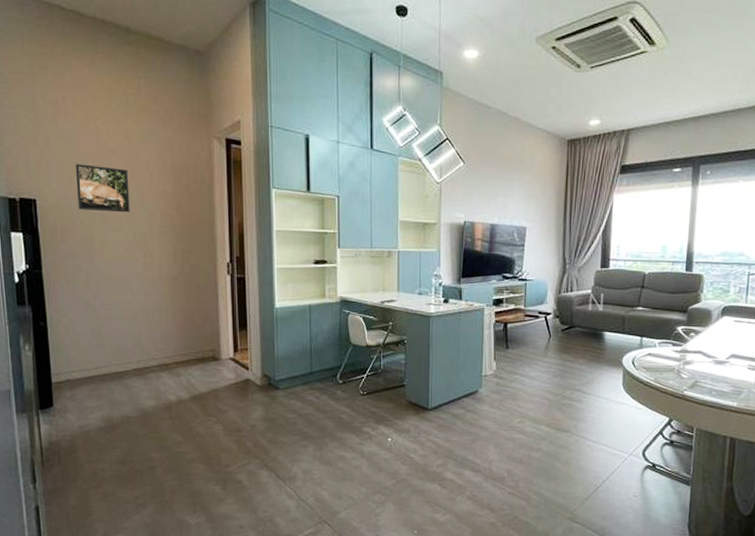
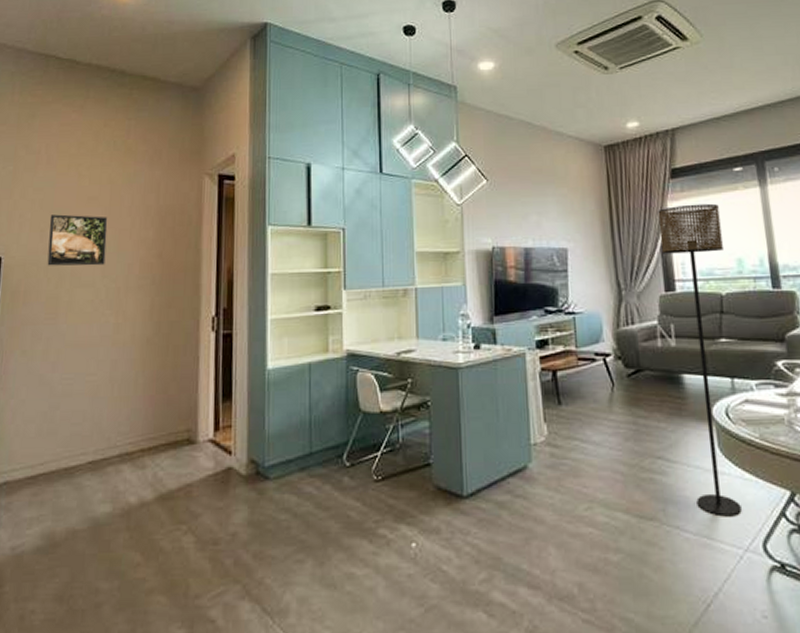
floor lamp: none [600,197,655,433] -> present [658,203,742,517]

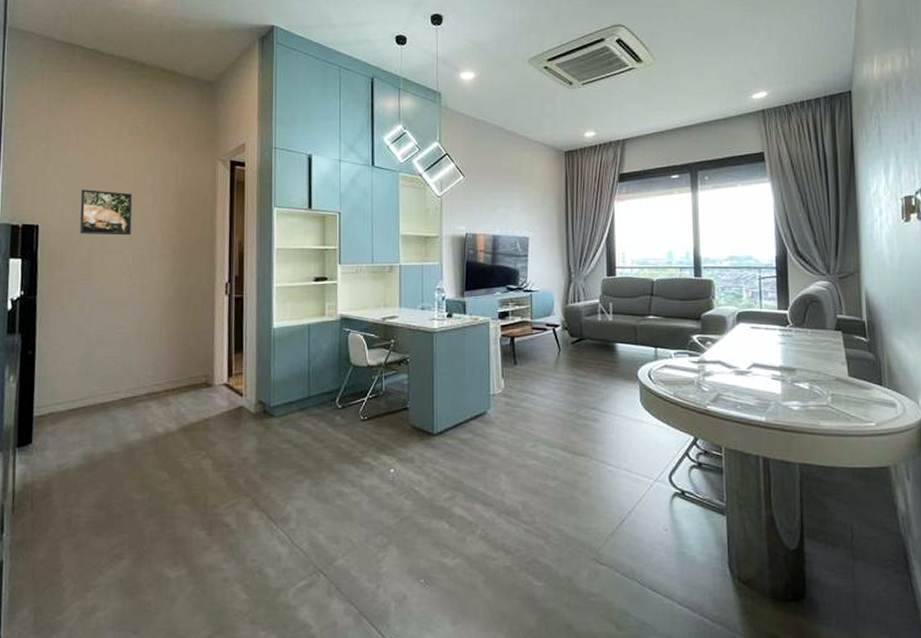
floor lamp: present [658,203,742,517] -> none [606,204,657,455]

